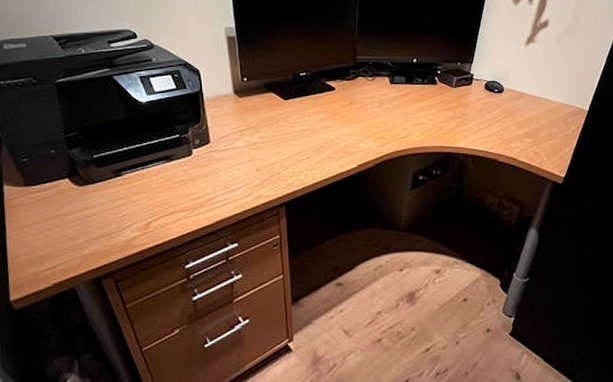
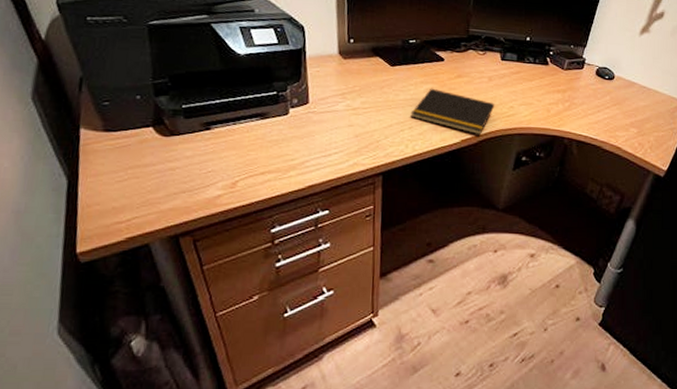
notepad: none [307,117,388,159] -> present [410,88,495,136]

